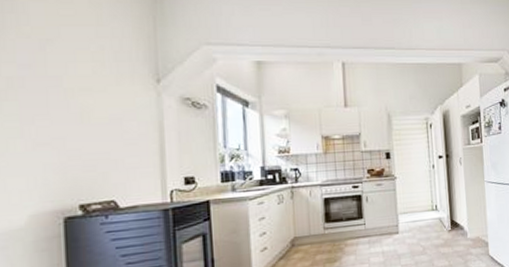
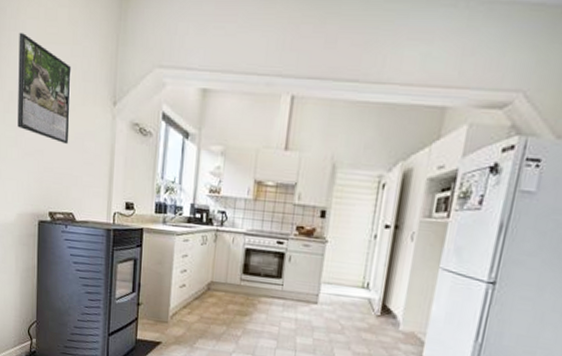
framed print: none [18,15,102,128] -> present [18,33,72,145]

